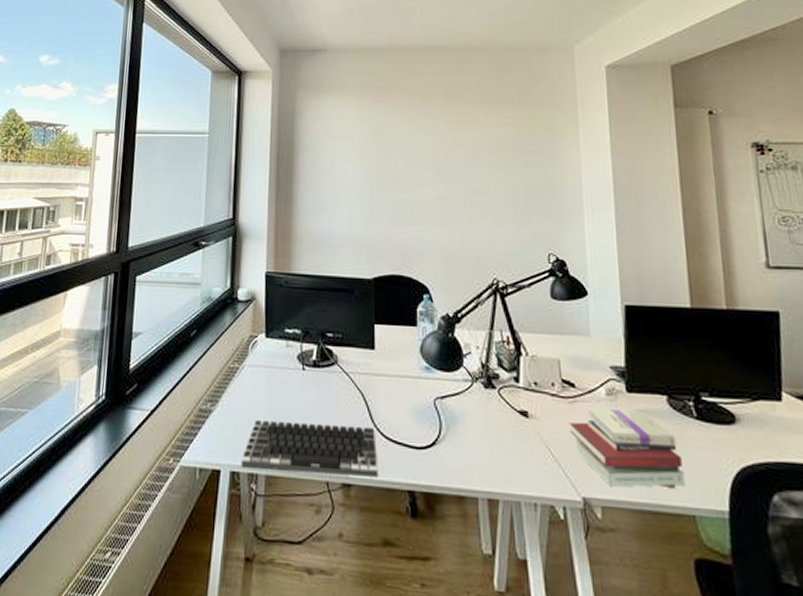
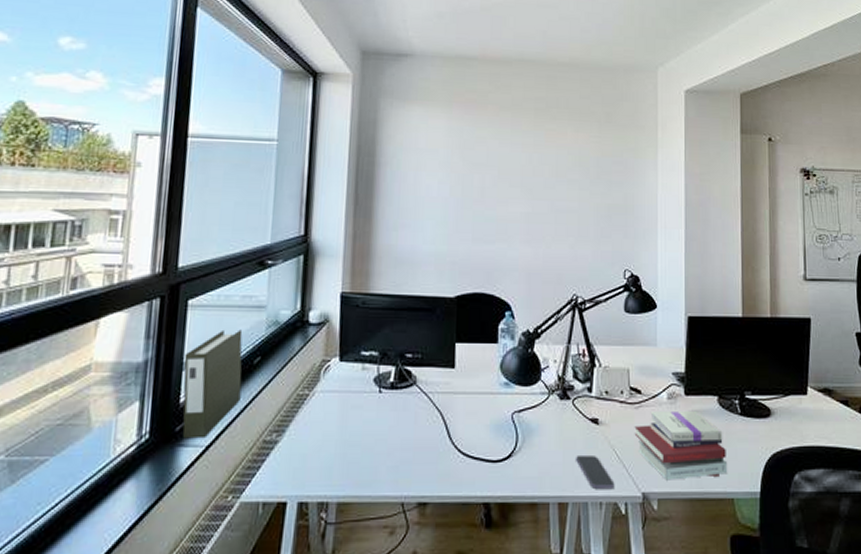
binder: none [131,303,181,403] -> present [182,329,243,439]
computer keyboard: present [241,420,378,477] -> none [310,446,455,497]
smartphone: none [505,450,550,489] -> present [576,456,615,489]

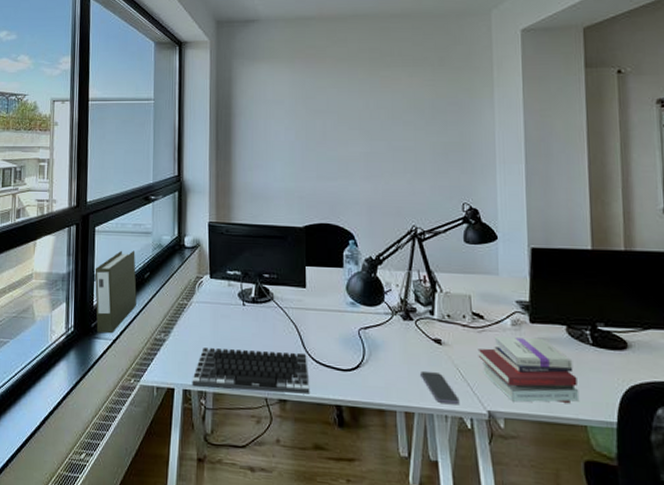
computer keyboard: none [310,446,455,497] -> present [192,348,310,394]

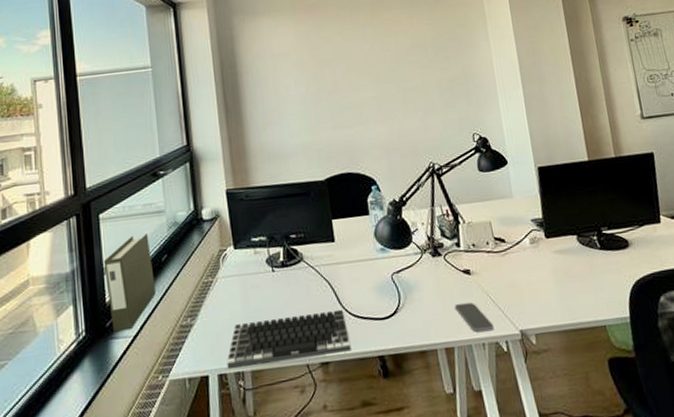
books: present [478,337,580,403] -> none [503,251,597,317]

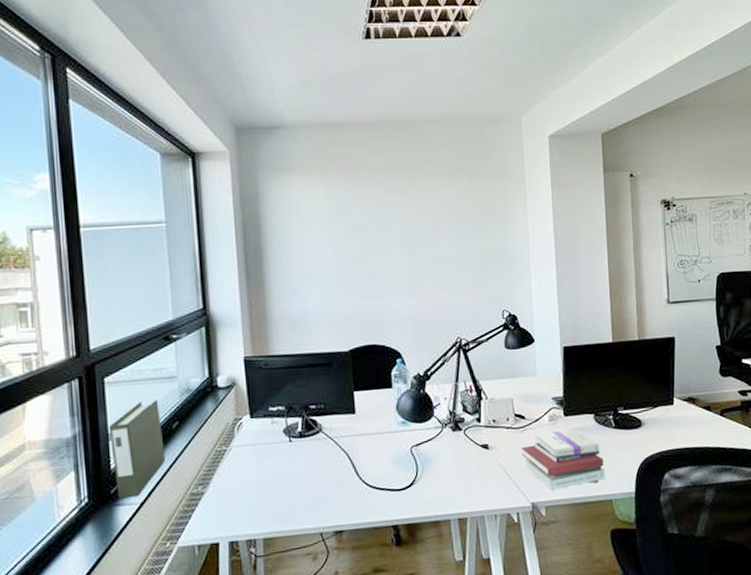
computer keyboard: present [226,310,351,368] -> none [238,481,366,536]
smartphone: present [455,302,494,332] -> none [471,476,507,504]
books: none [503,251,597,317] -> present [521,429,606,490]

